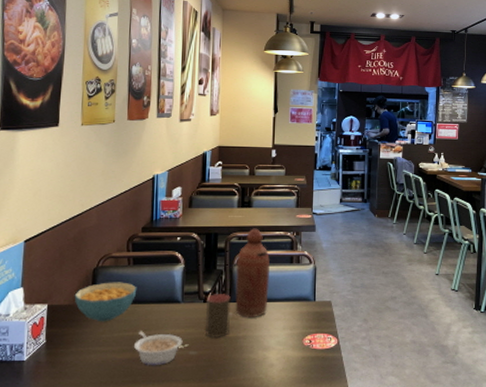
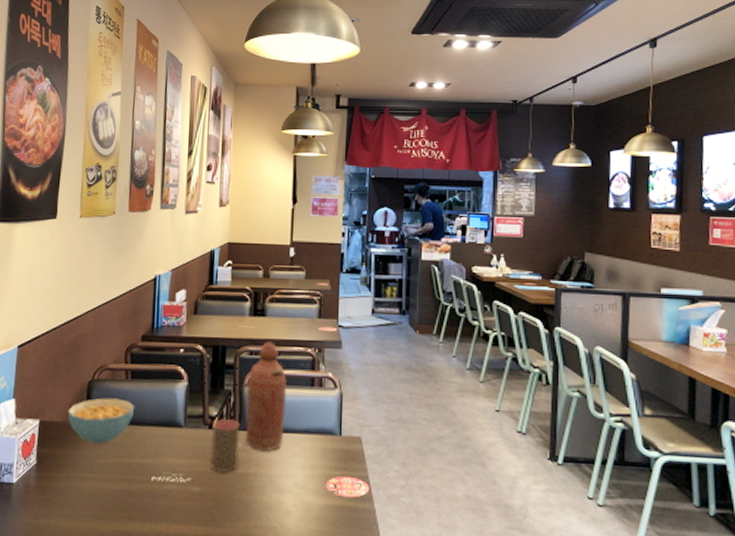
legume: present [133,331,183,366] -> none [129,458,185,501]

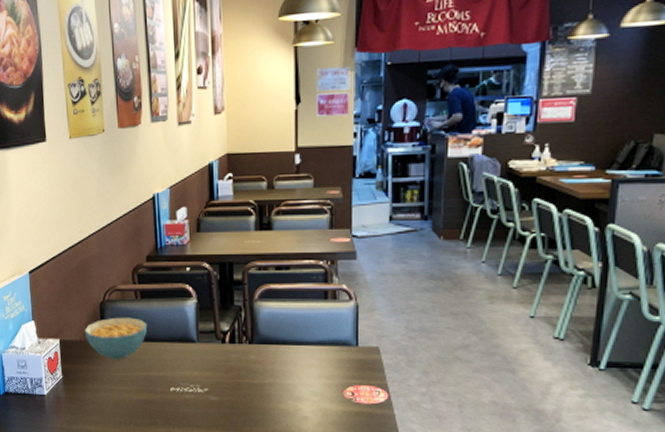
cup: present [211,419,240,473] -> none [225,334,253,383]
bottle: present [245,341,287,452] -> none [256,256,300,363]

